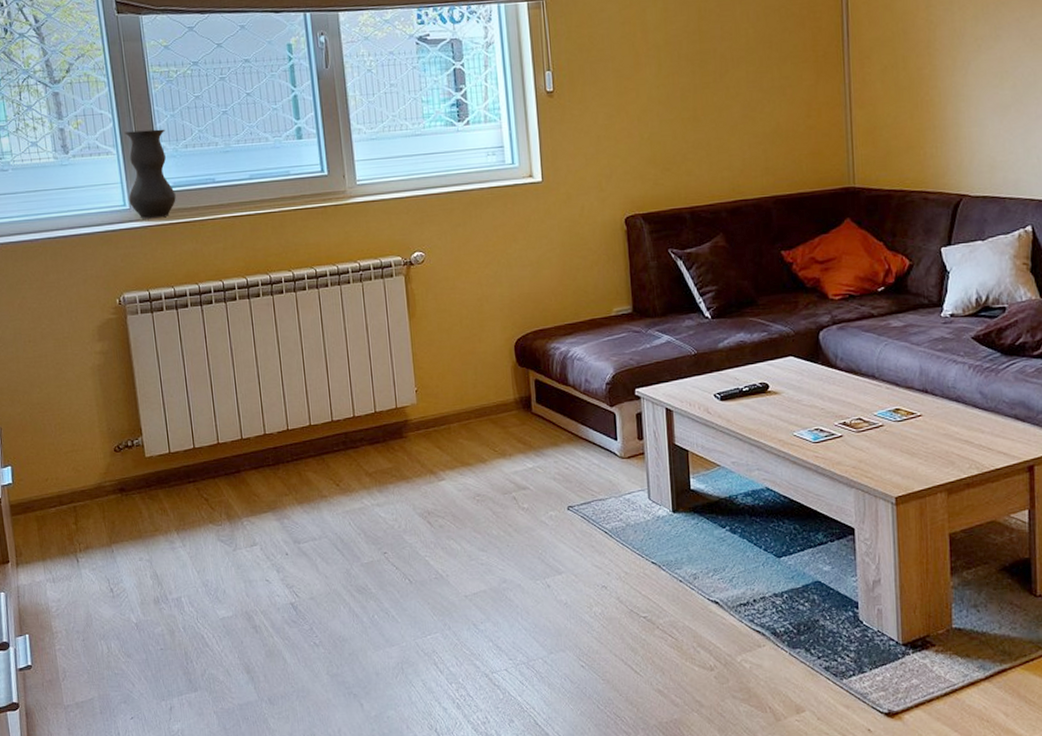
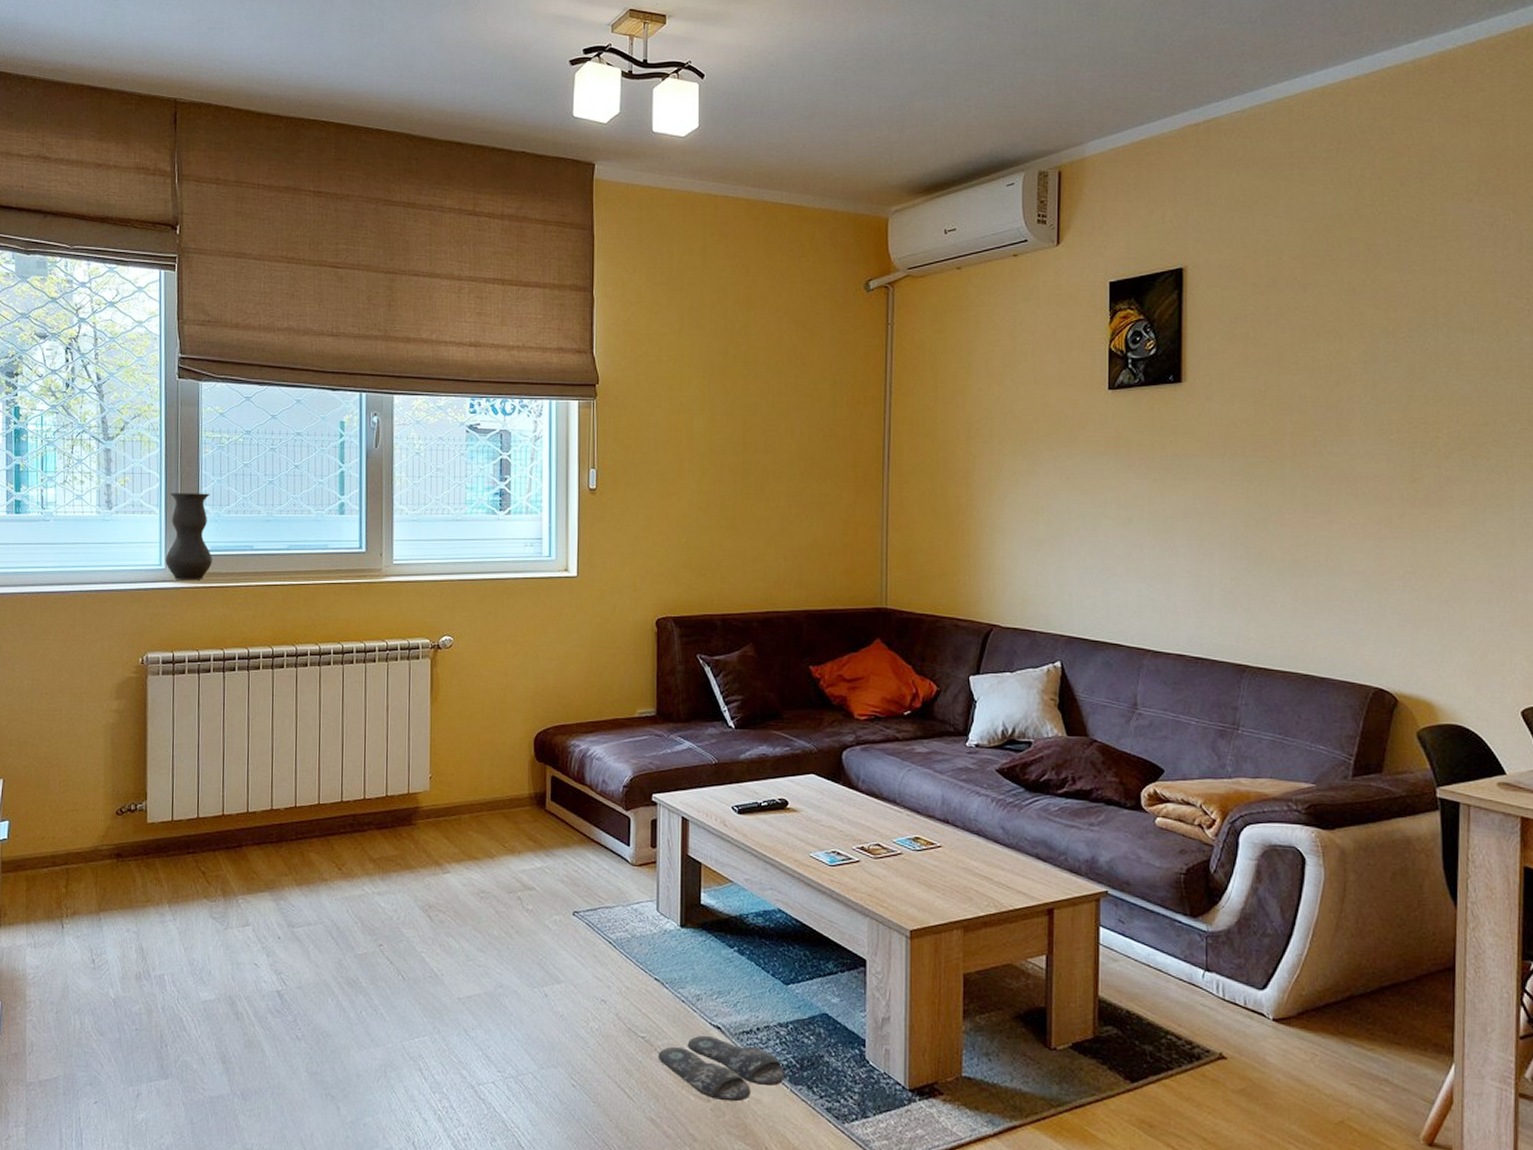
slippers: none [661,610,783,668] -> present [659,1035,785,1101]

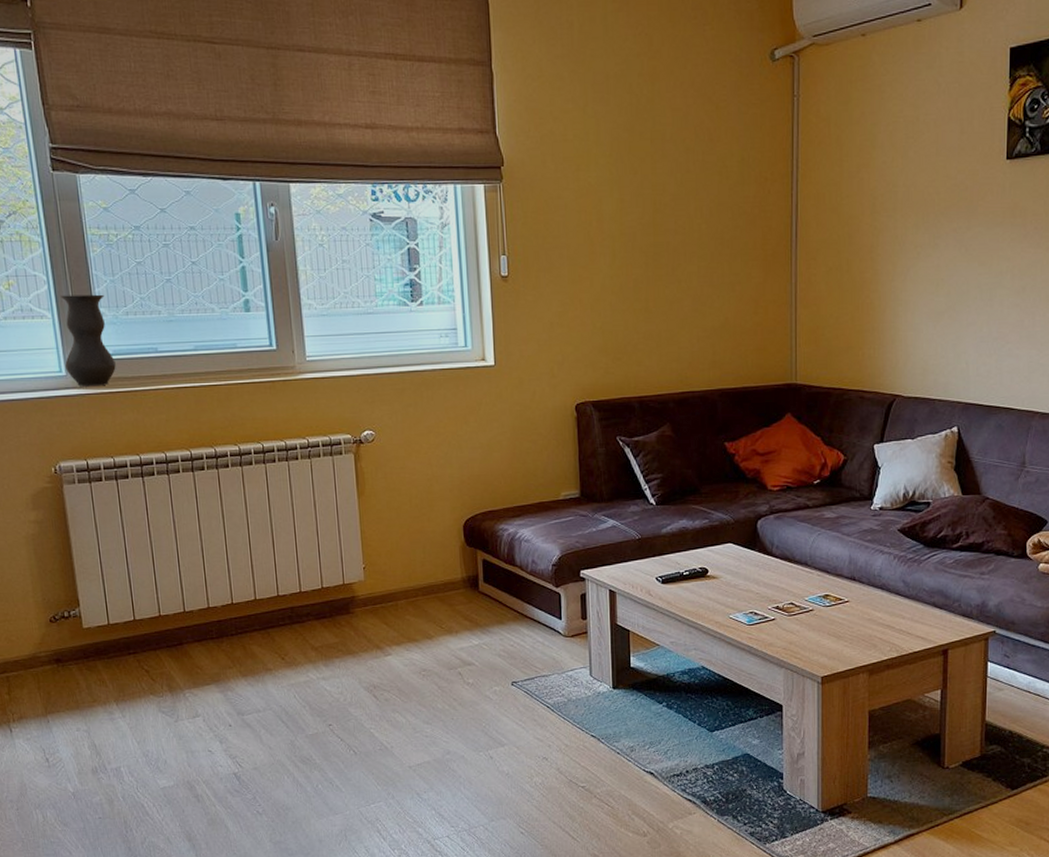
slippers: present [659,1035,785,1101] -> none [598,780,712,834]

